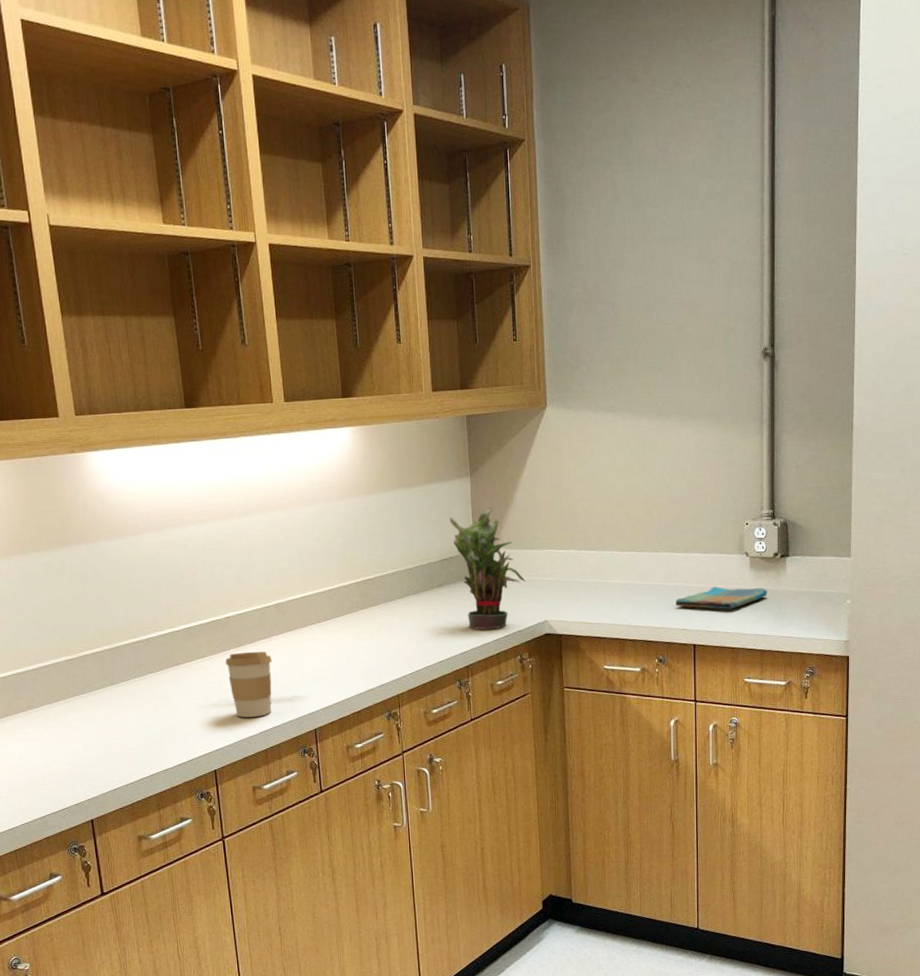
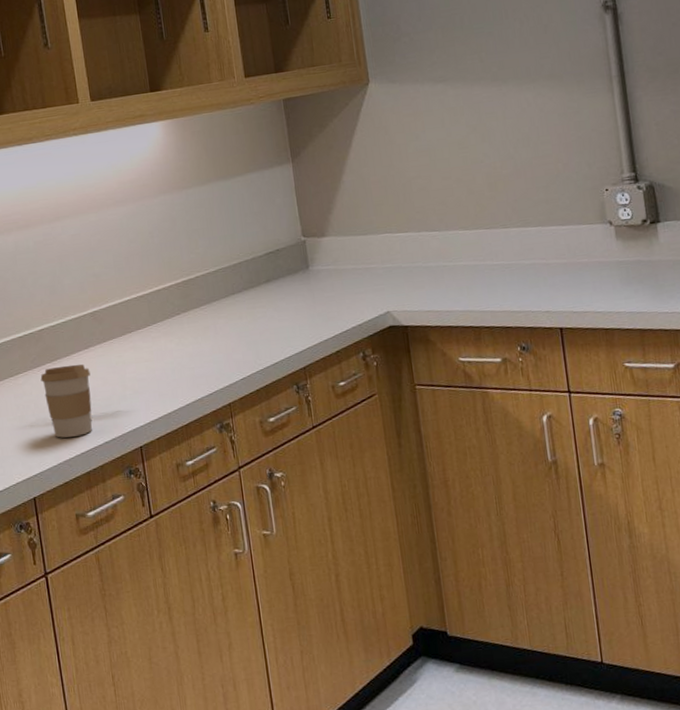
potted plant: present [449,507,527,630] -> none [272,192,363,327]
dish towel: present [676,586,767,610] -> none [534,259,640,287]

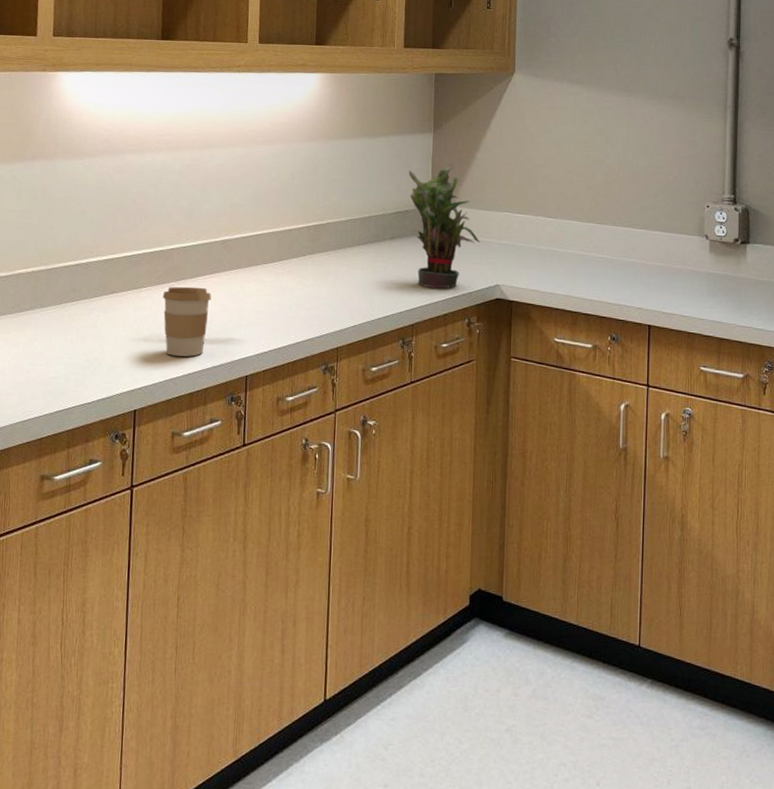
potted plant: none [272,192,363,327] -> present [408,164,481,288]

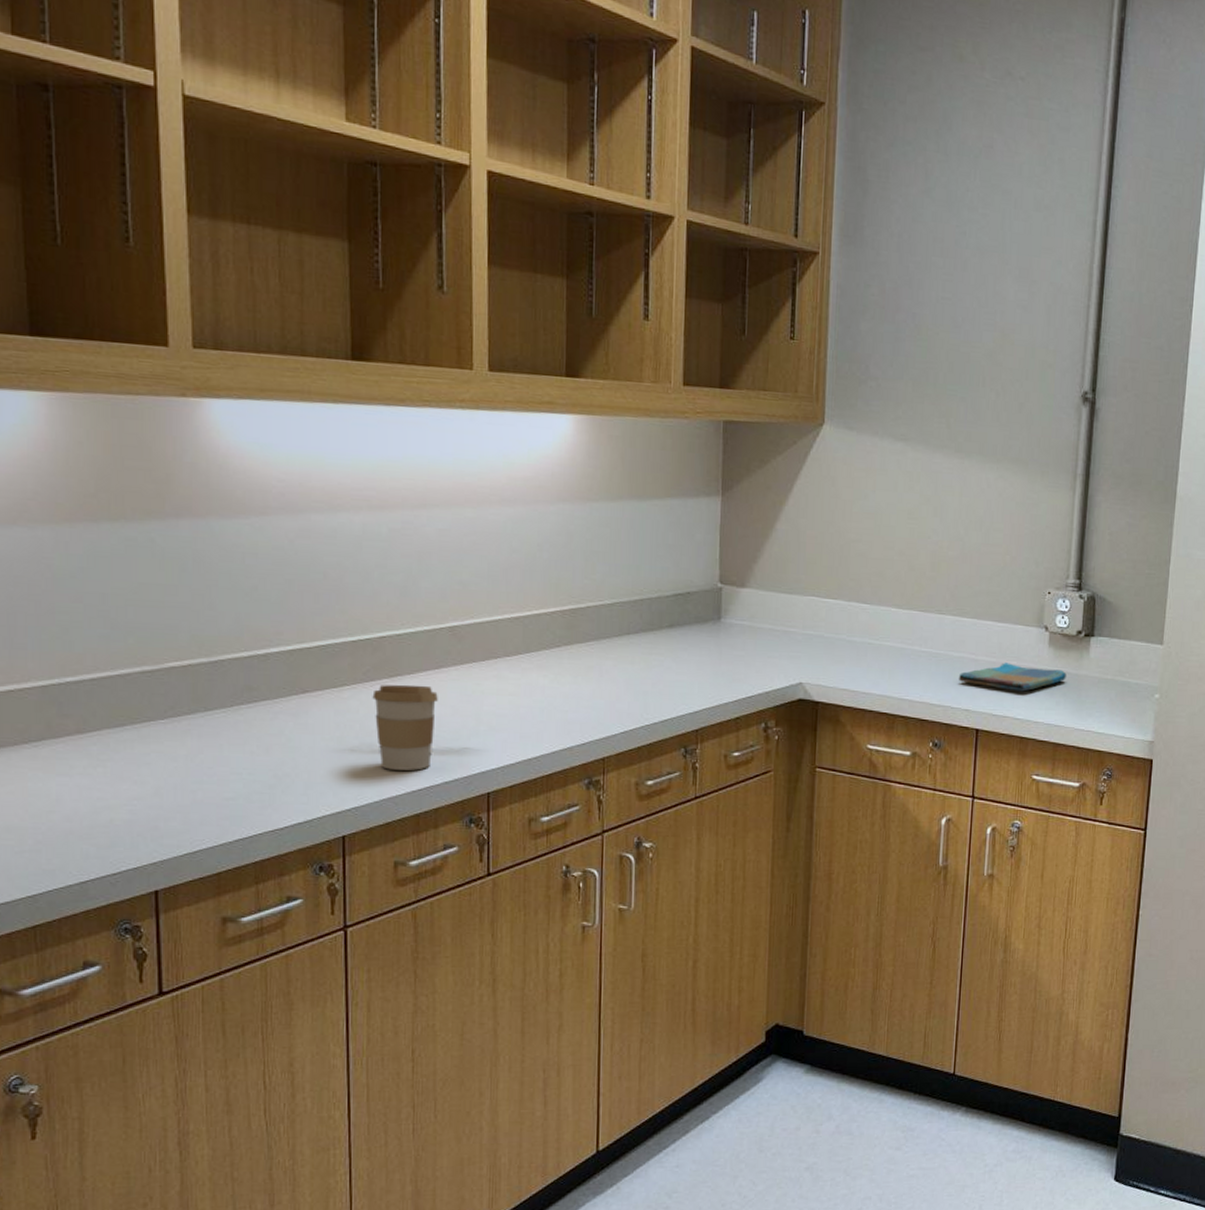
potted plant: present [408,164,481,288] -> none [690,536,781,687]
dish towel: none [632,267,726,292] -> present [959,663,1066,692]

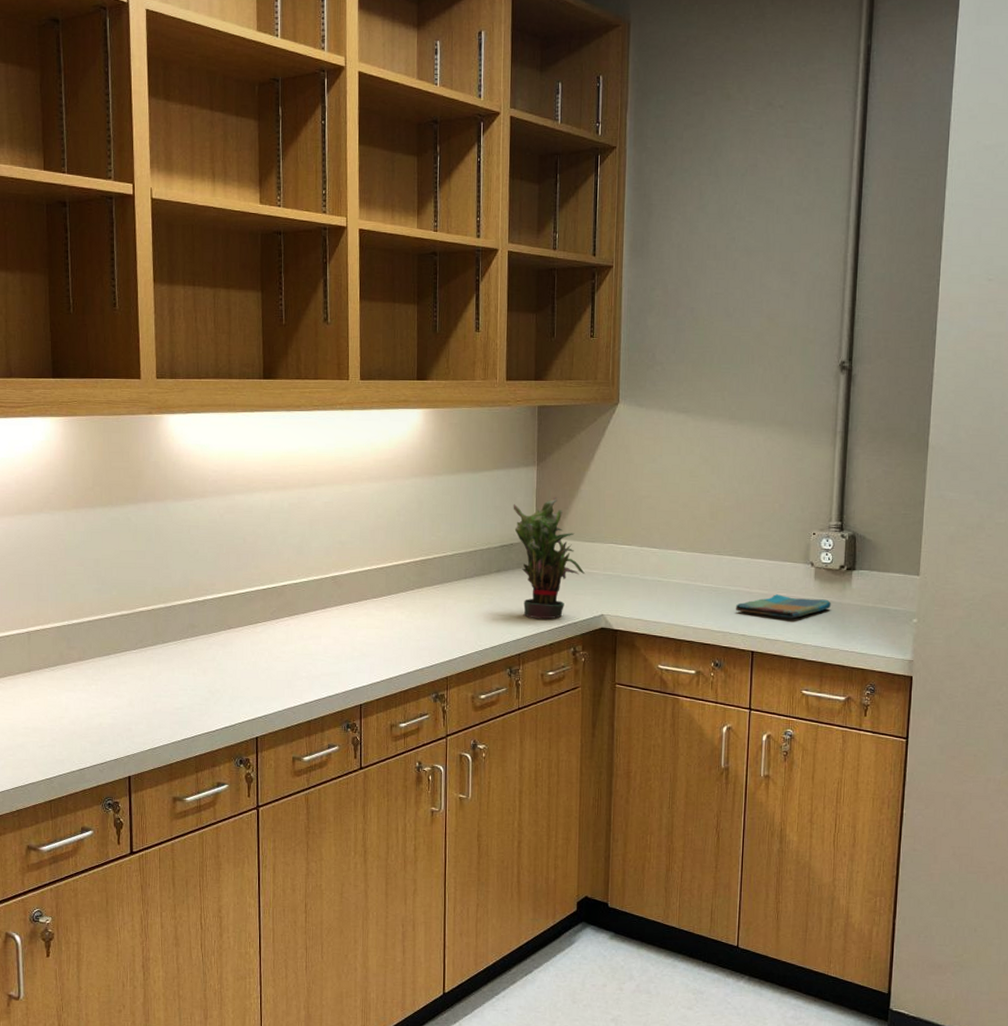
coffee cup: present [372,684,438,771] -> none [277,621,324,687]
potted plant: none [690,536,781,687] -> present [513,497,586,619]

